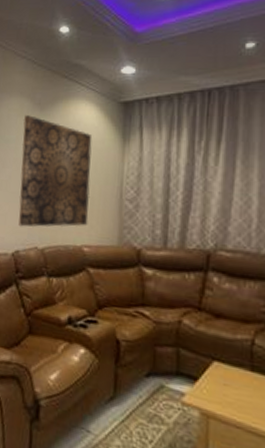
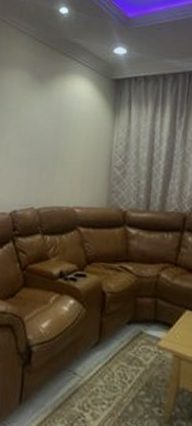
wall art: present [18,115,93,227] -> none [17,87,87,190]

